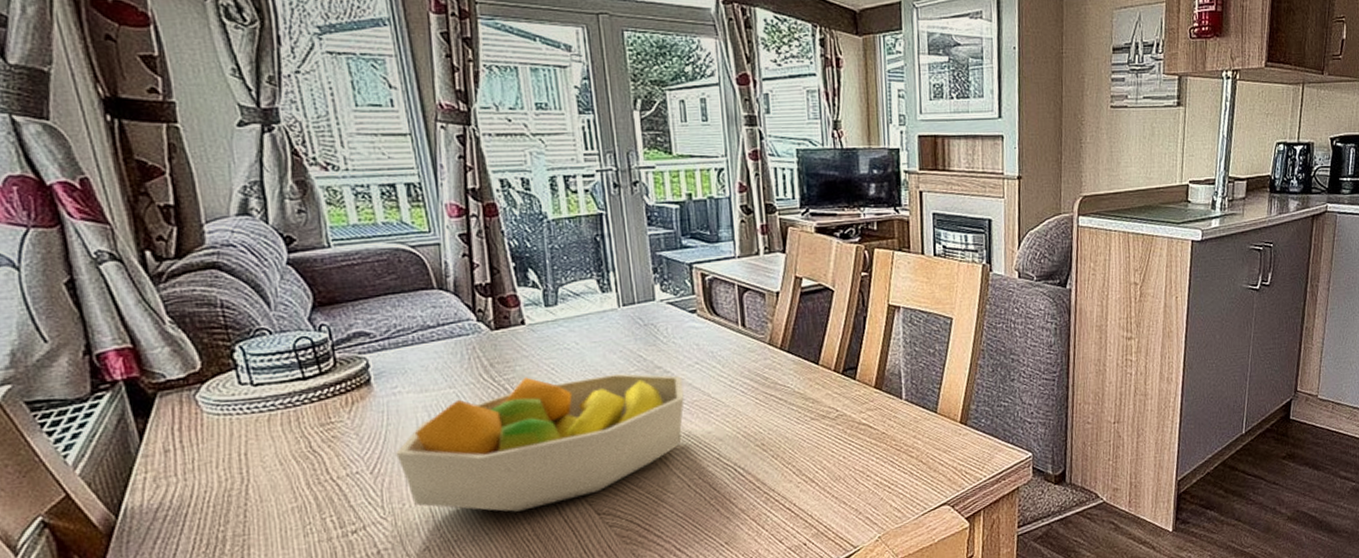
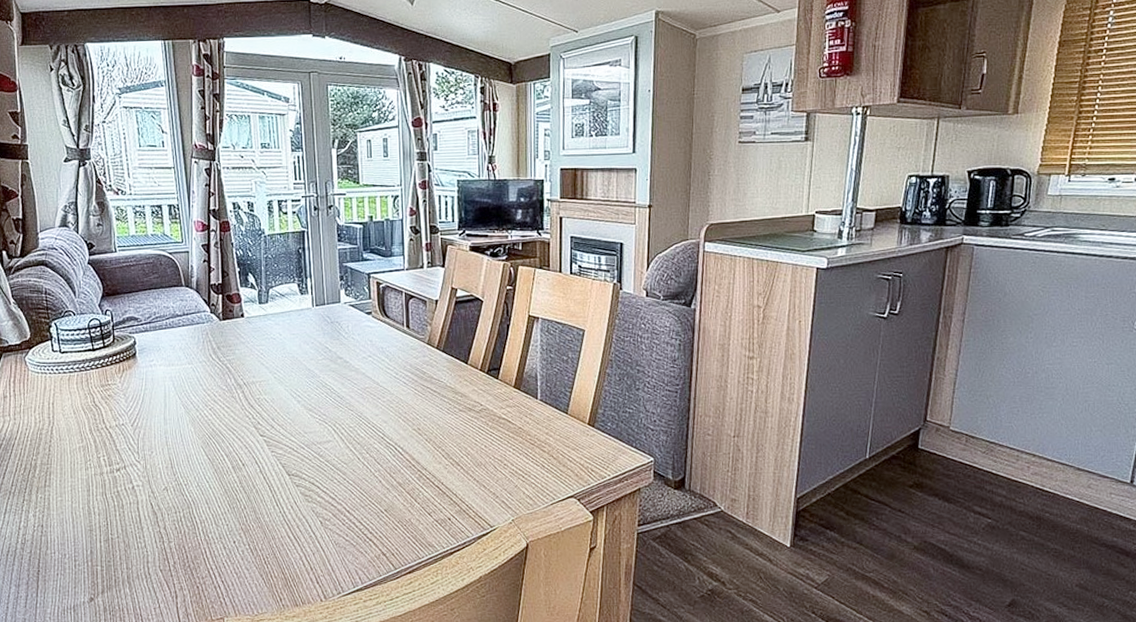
fruit bowl: present [396,373,684,512] -> none [149,359,358,466]

